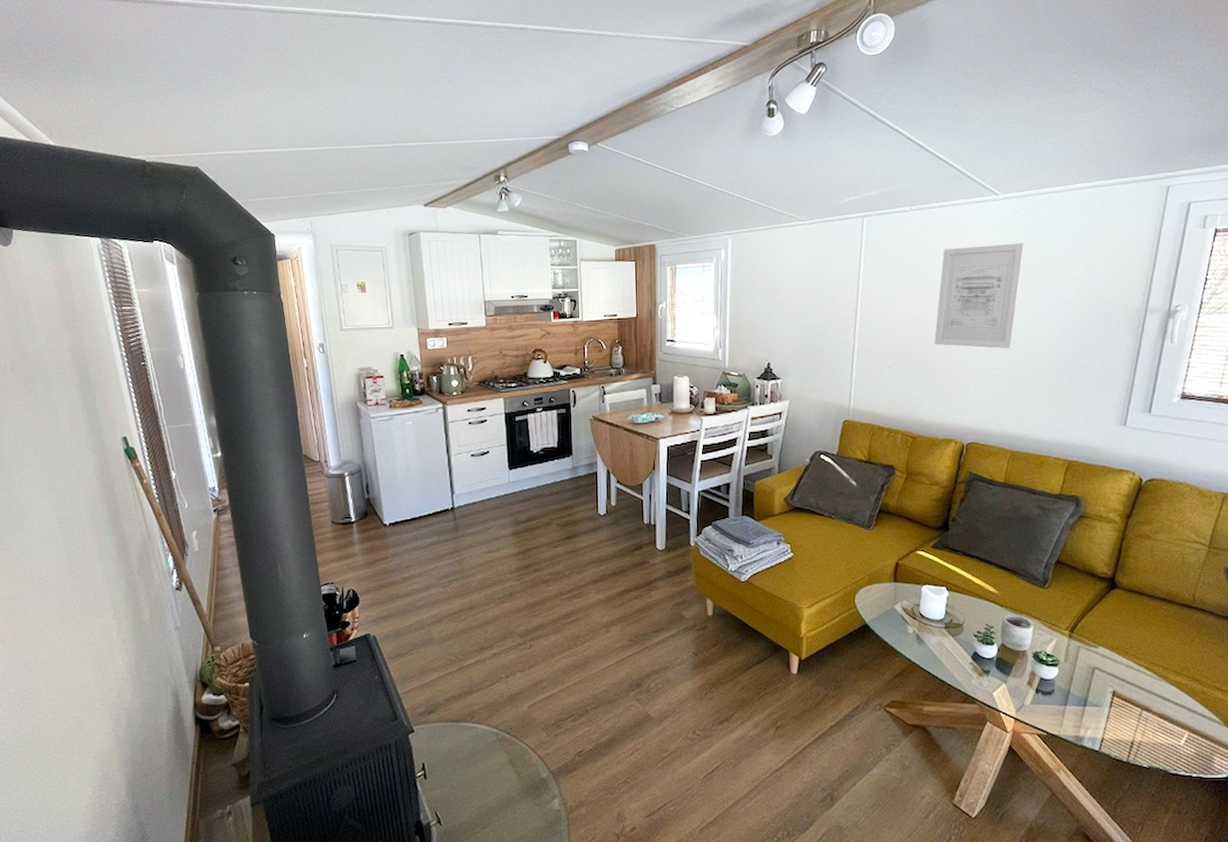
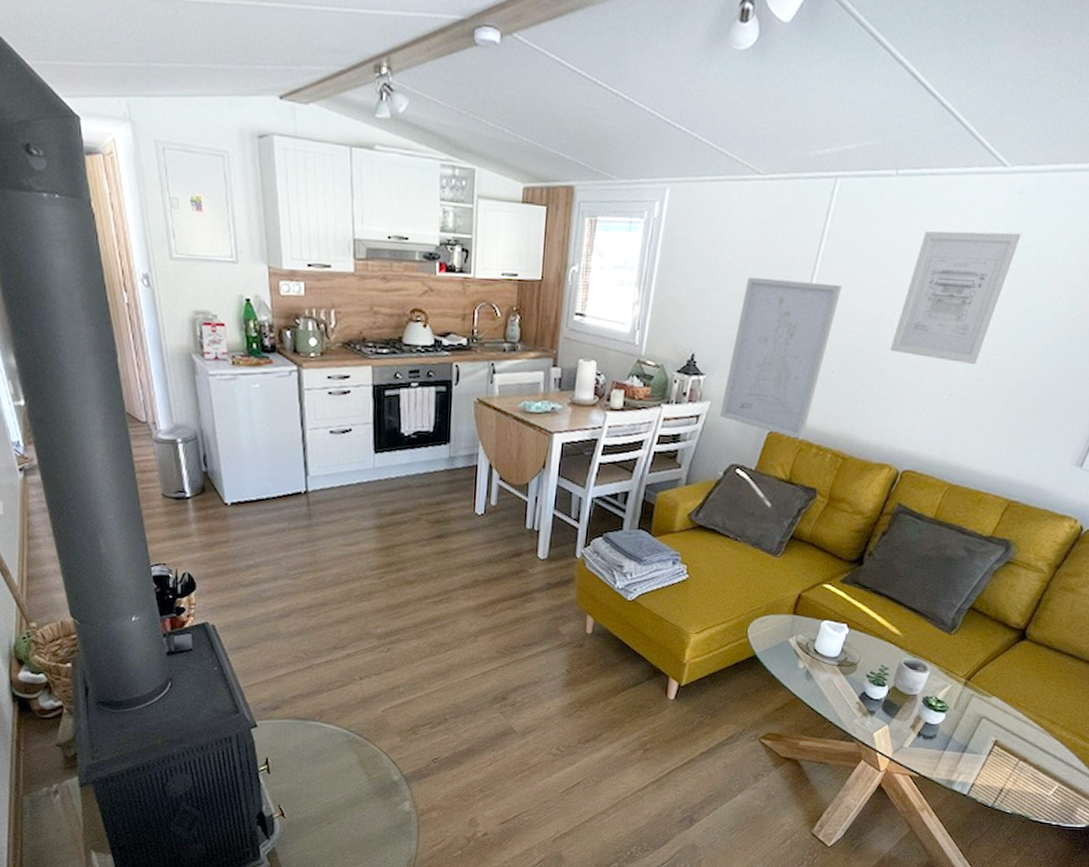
wall art: none [799,296,884,426] -> present [720,276,842,441]

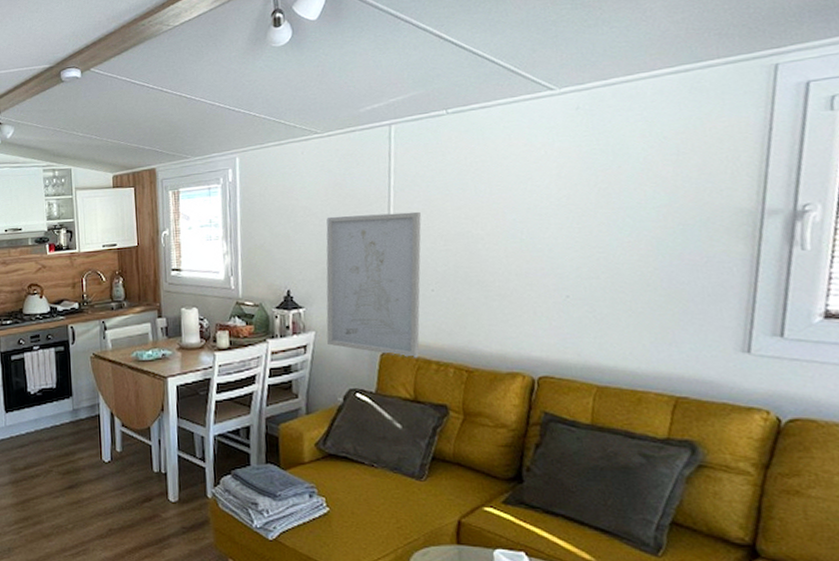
wall art: present [889,231,1023,365] -> none [486,141,593,265]

